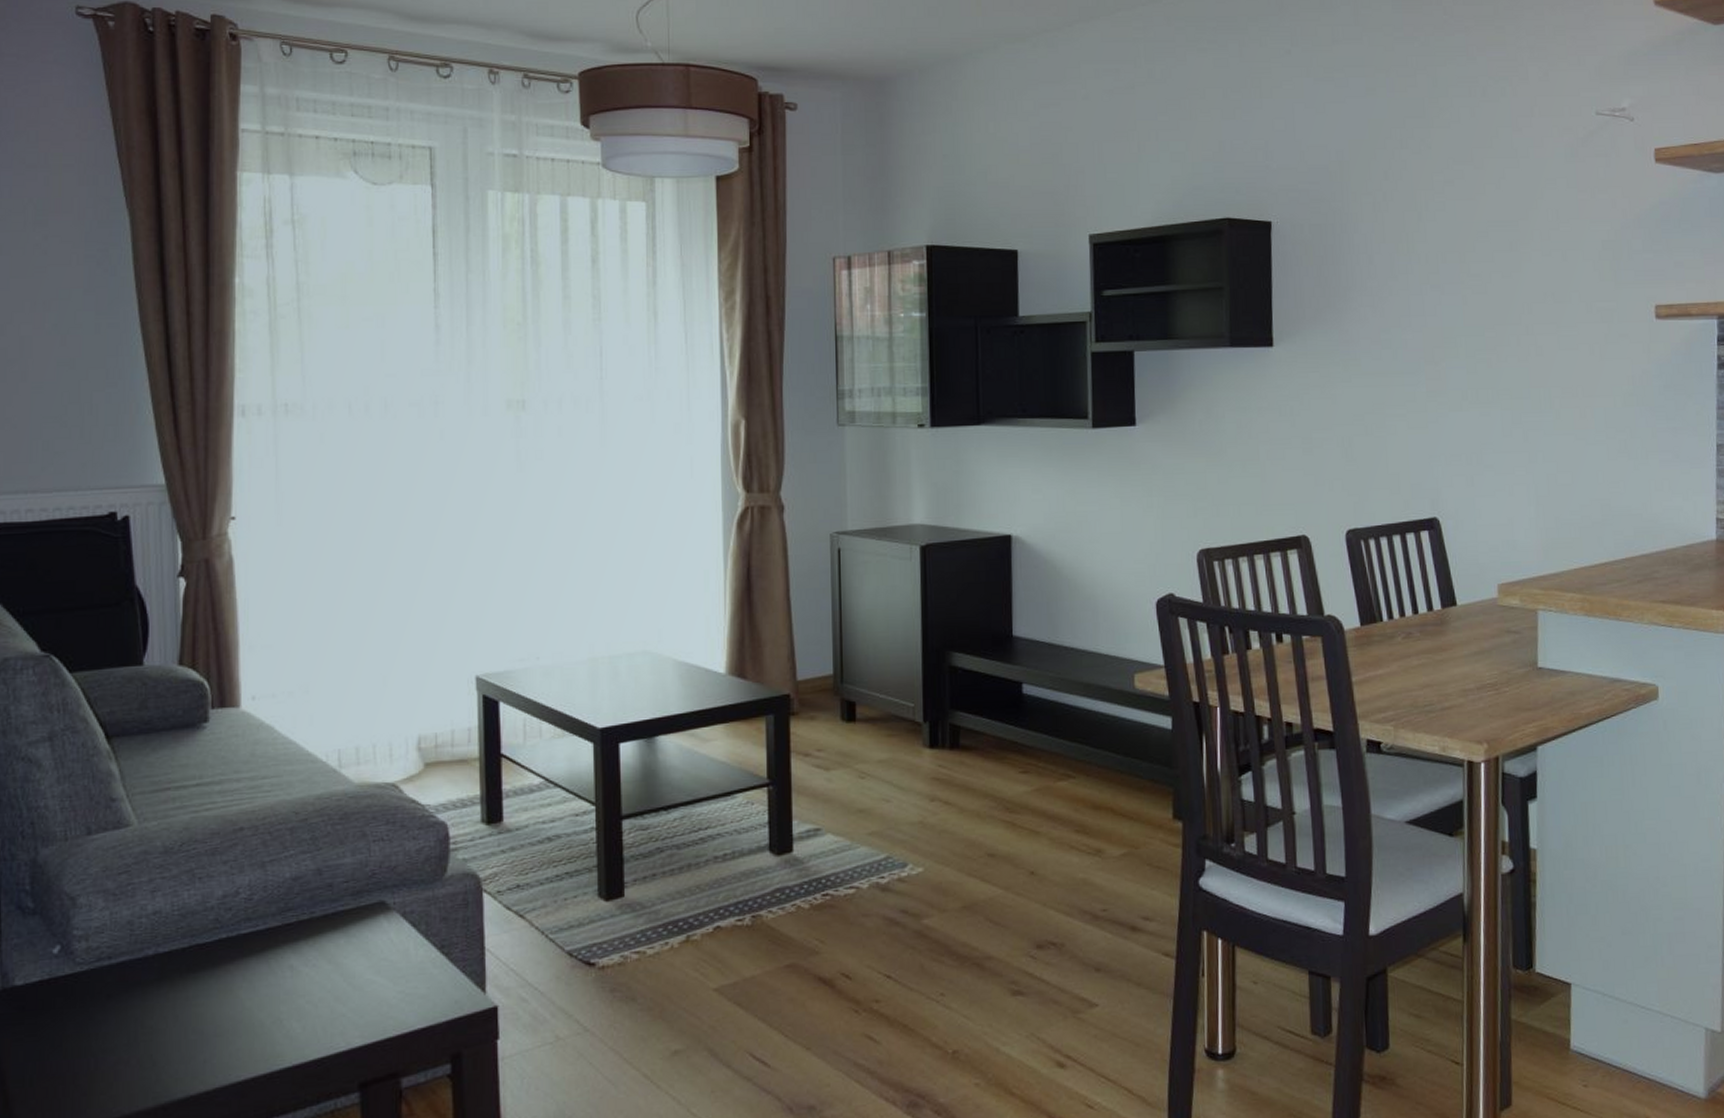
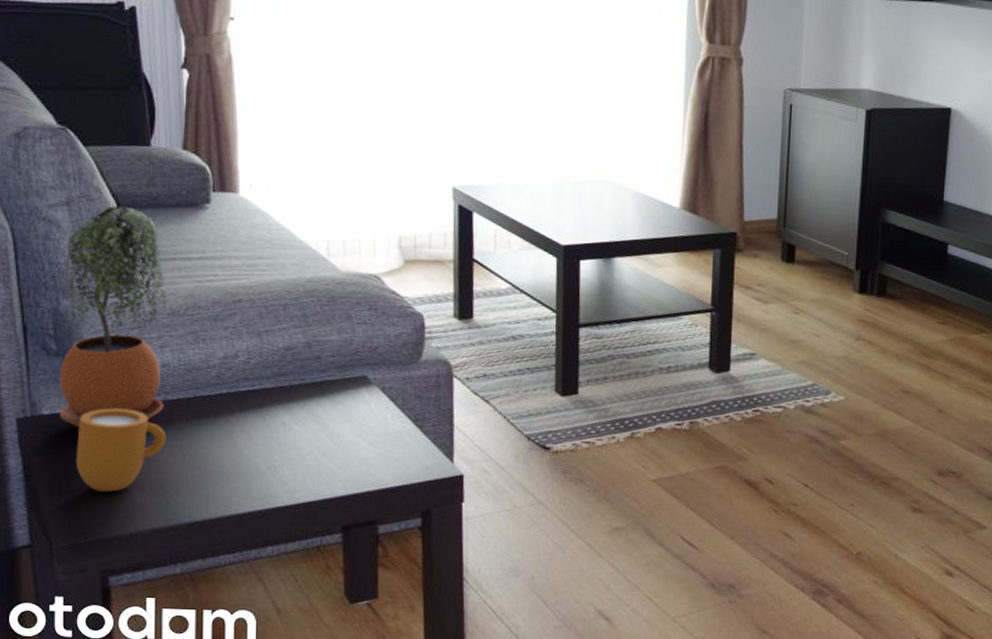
potted plant: none [34,735,159,997] -> present [59,206,167,428]
mug: none [51,969,157,1072] -> present [75,408,166,492]

